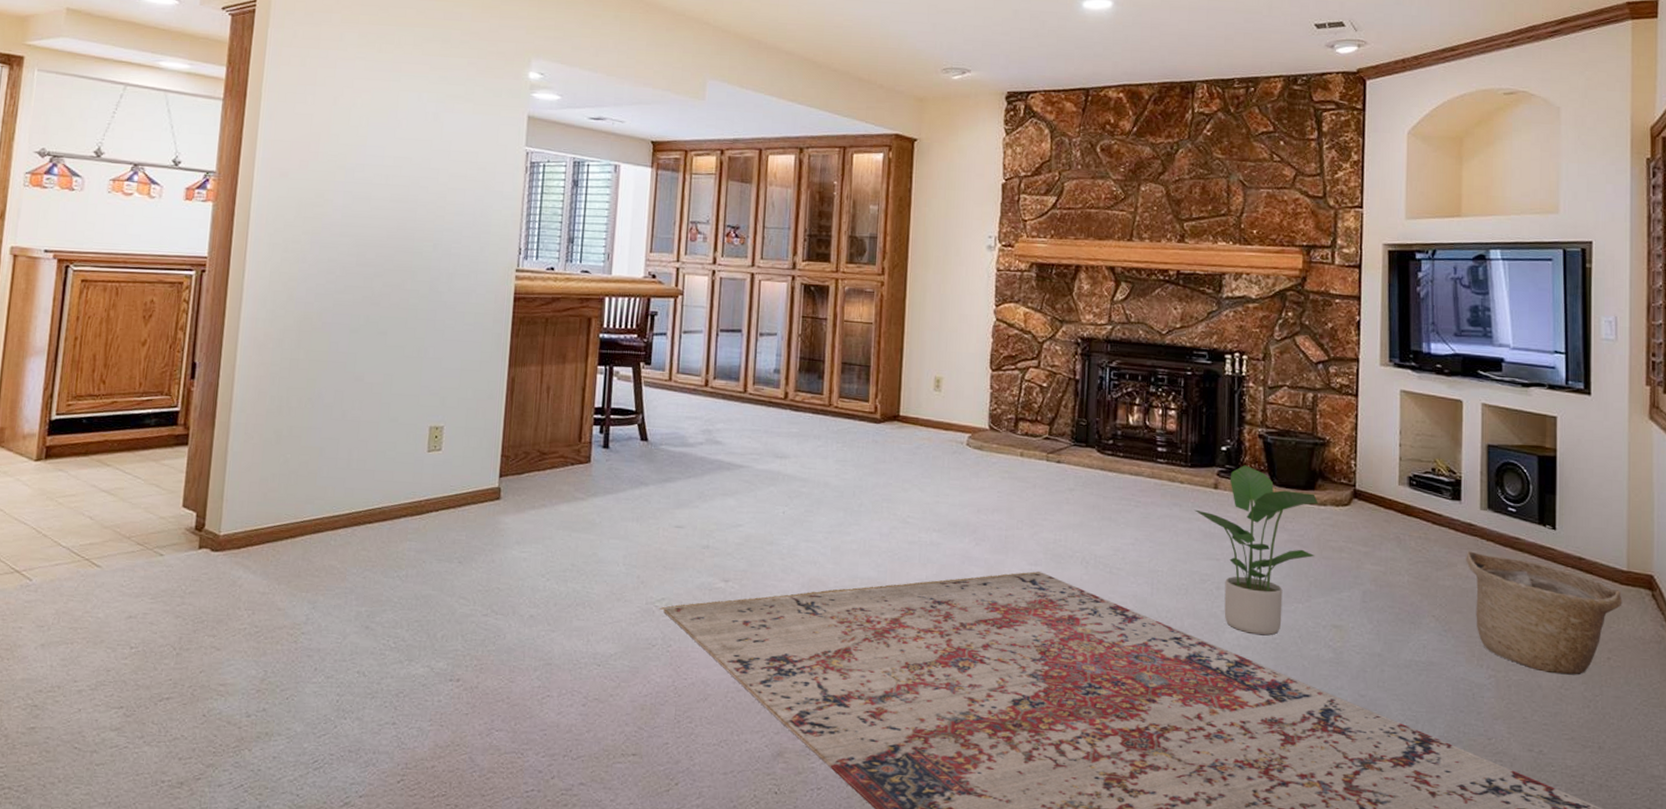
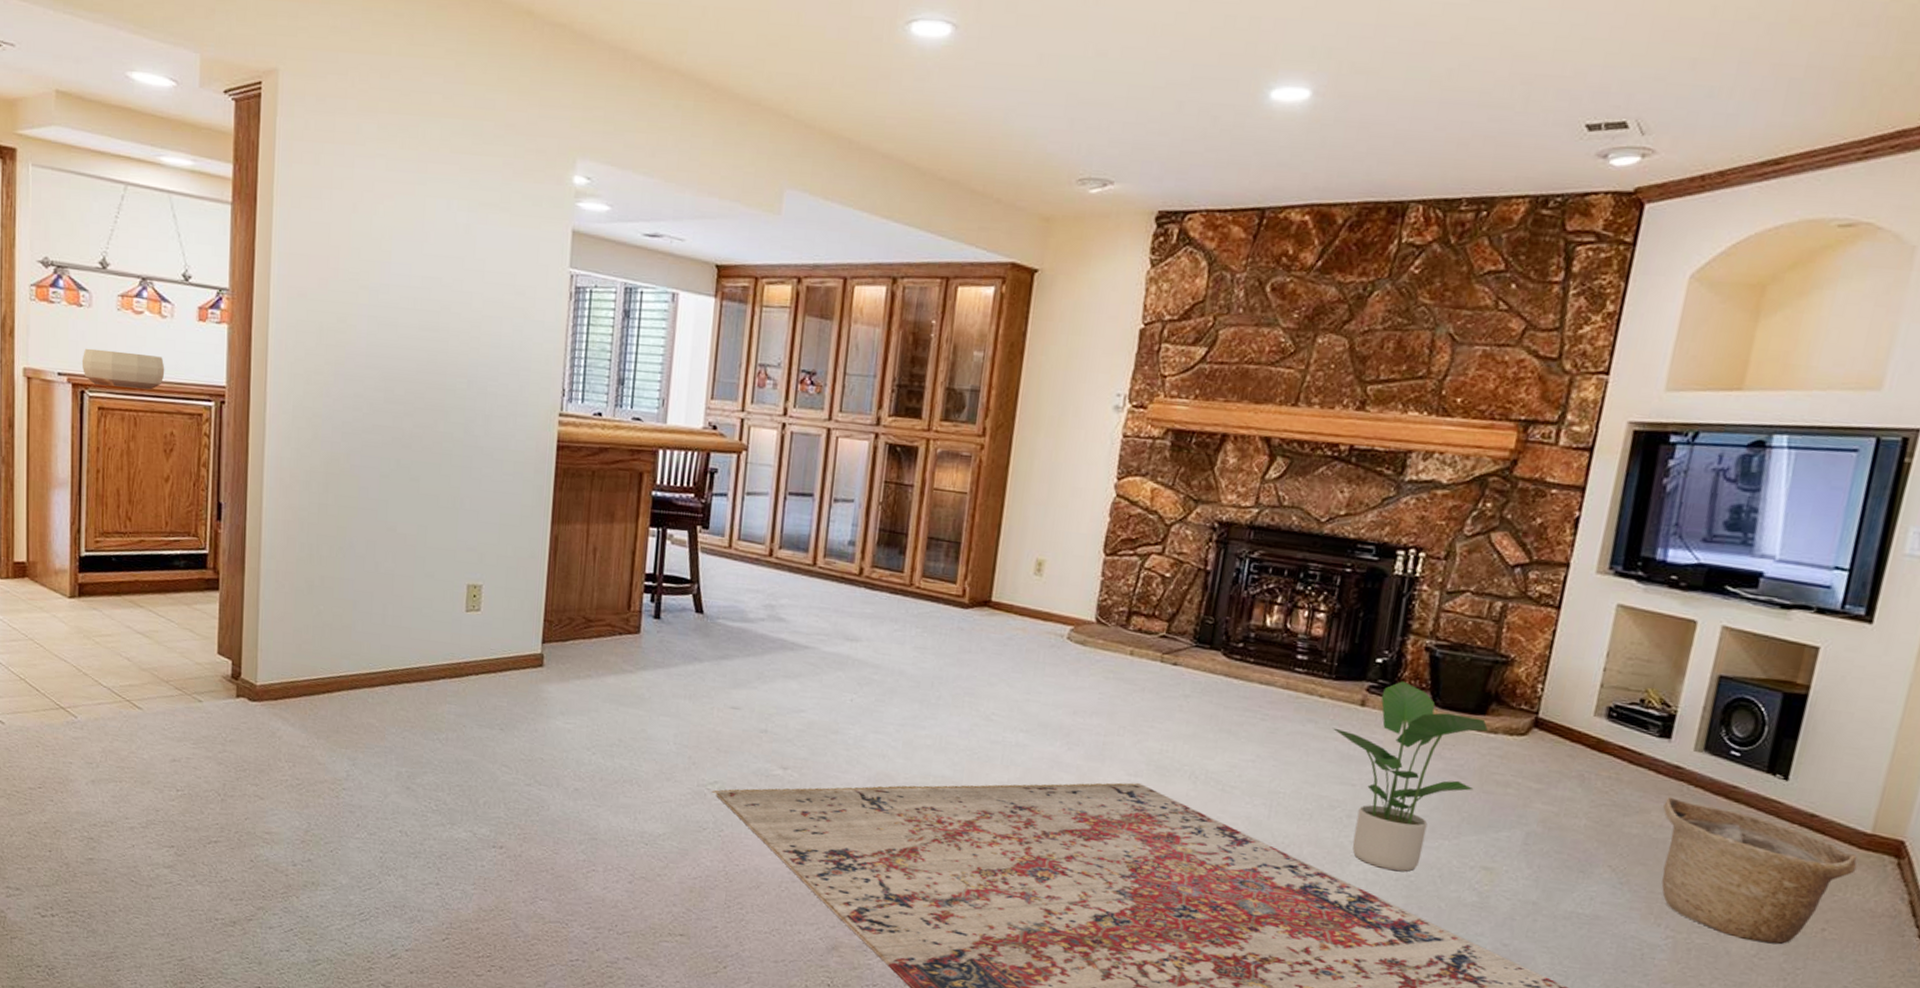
decorative bowl: none [69,227,150,263] -> present [81,348,165,390]

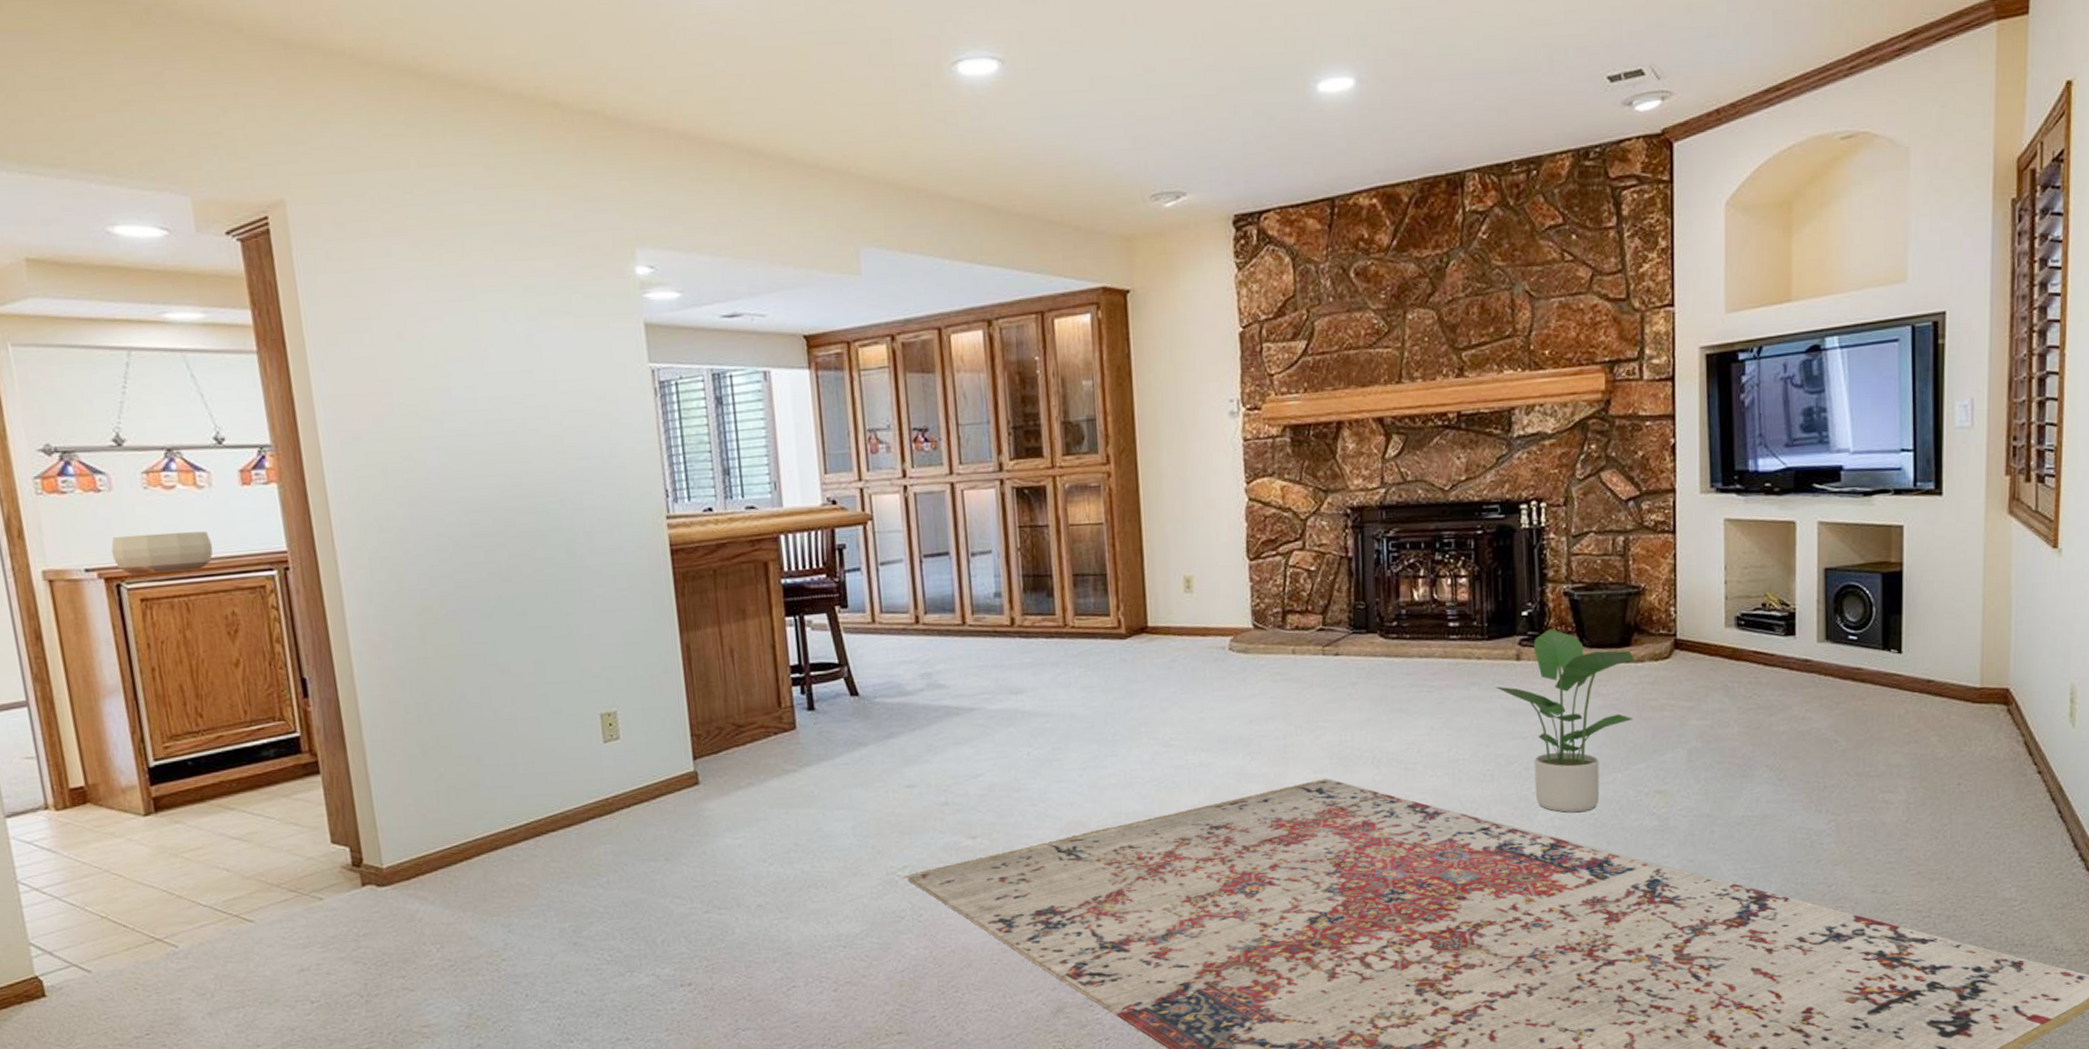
basket: present [1661,797,1858,945] -> none [1802,690,1975,809]

